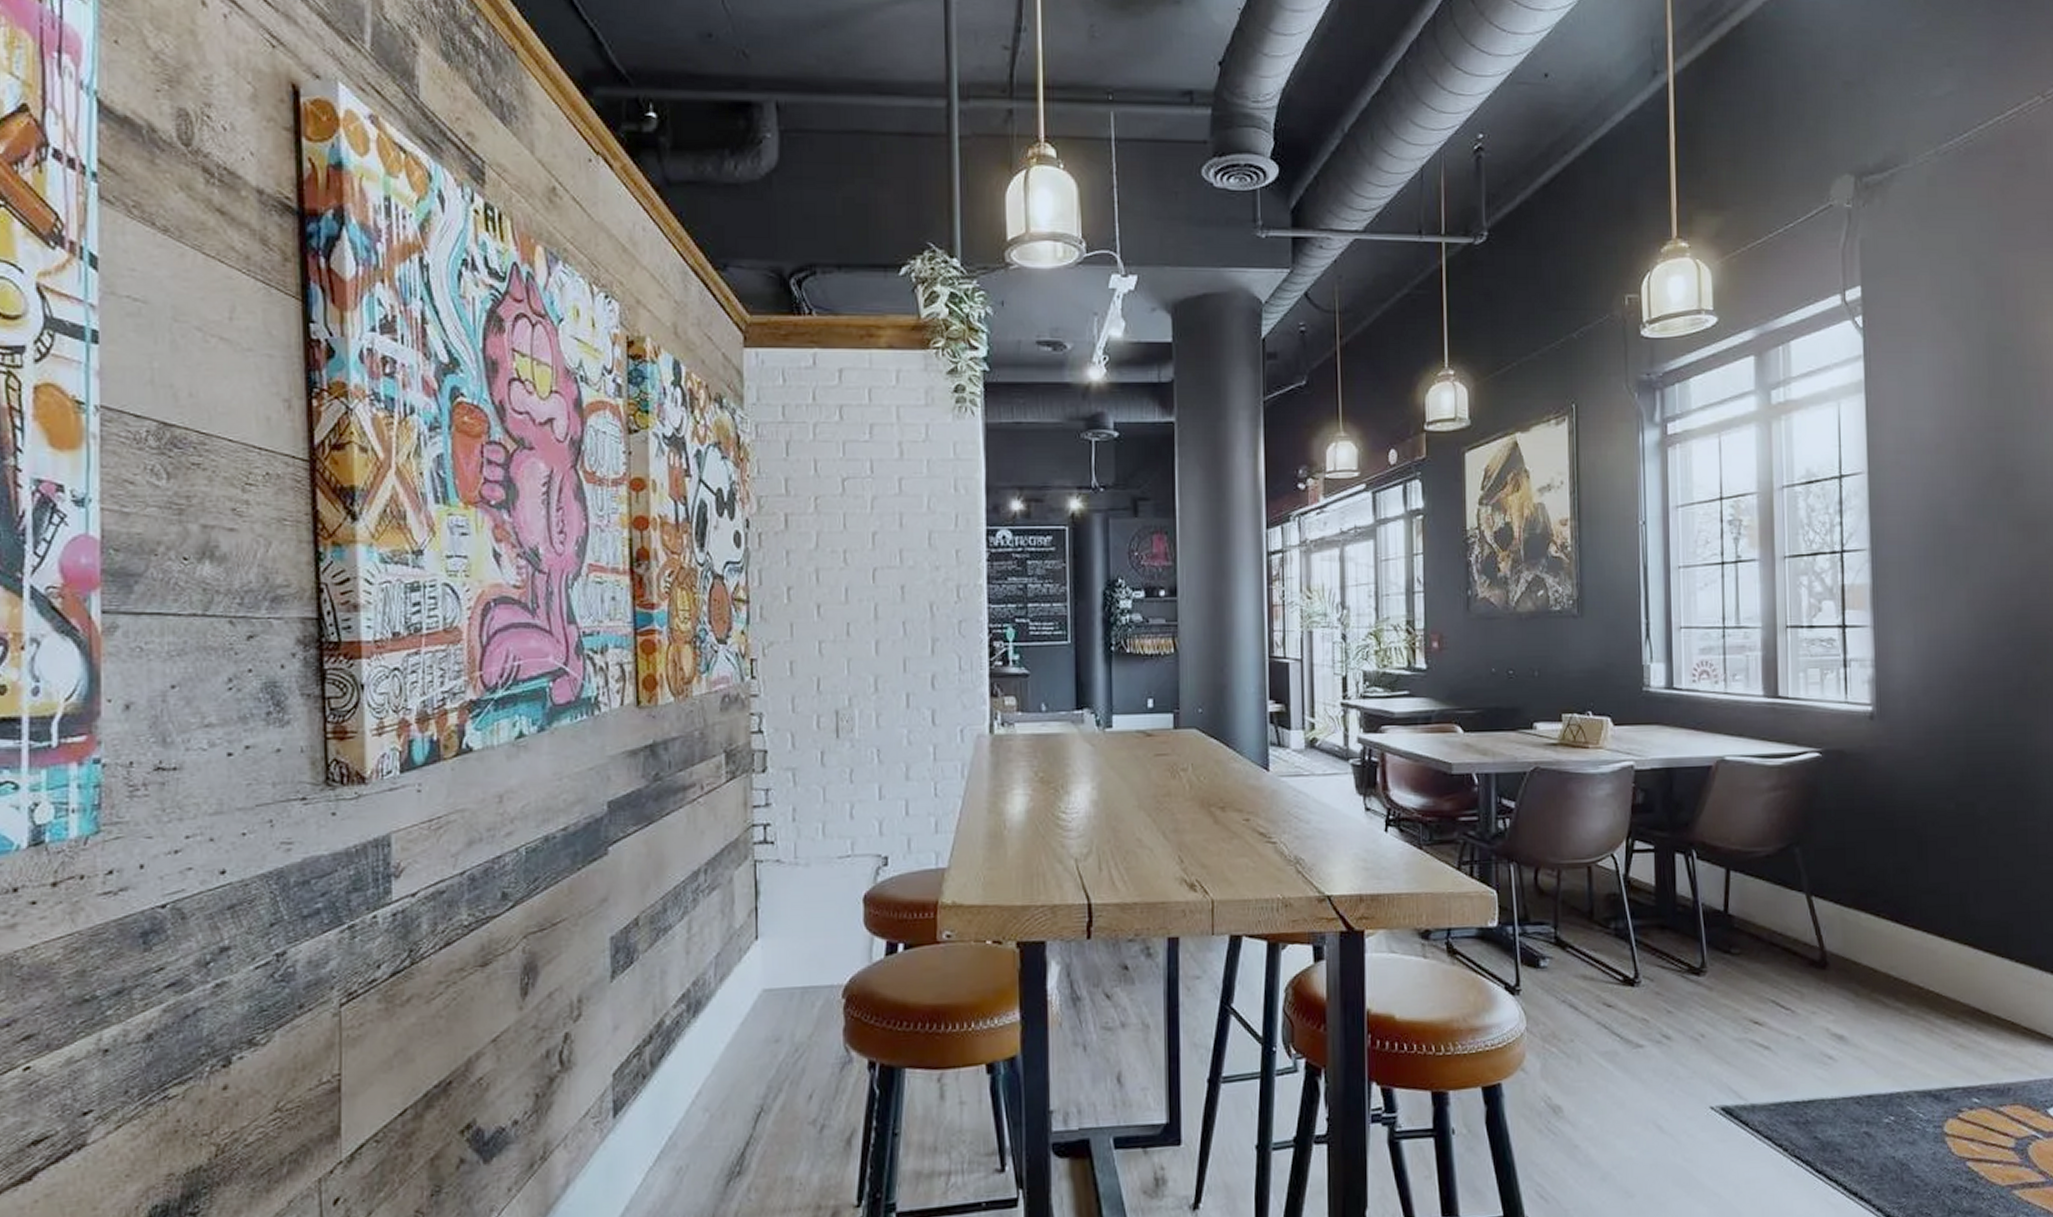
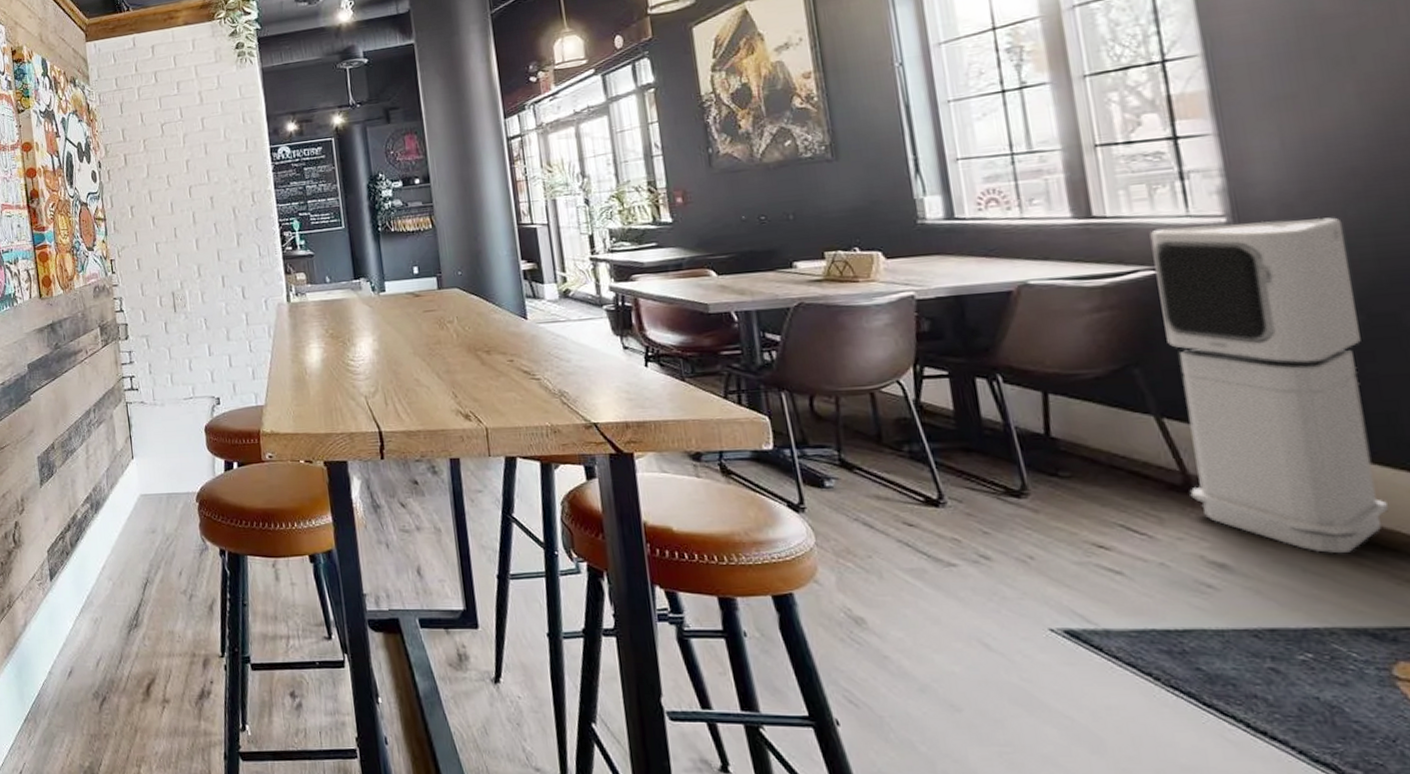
air purifier: none [1818,711,1955,1023] -> present [1149,217,1390,554]

